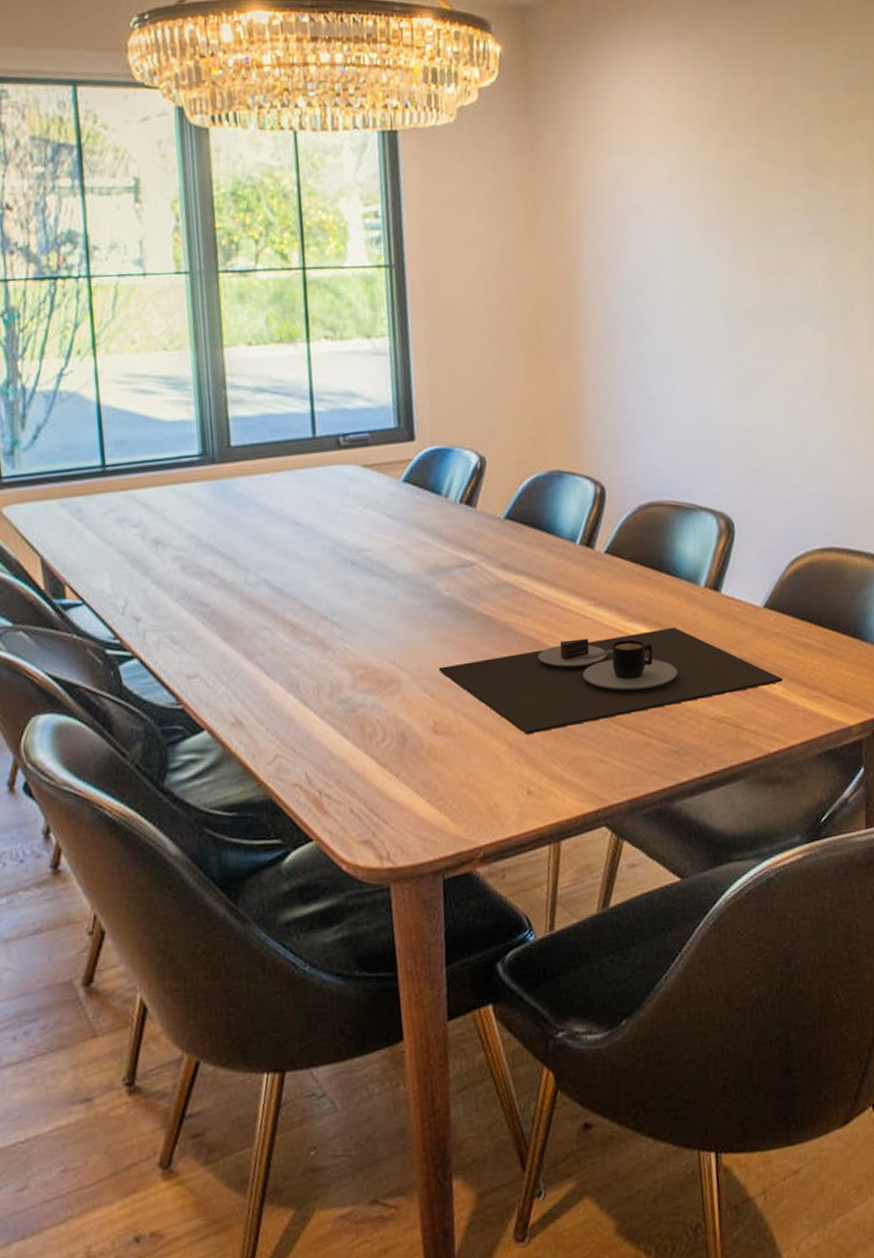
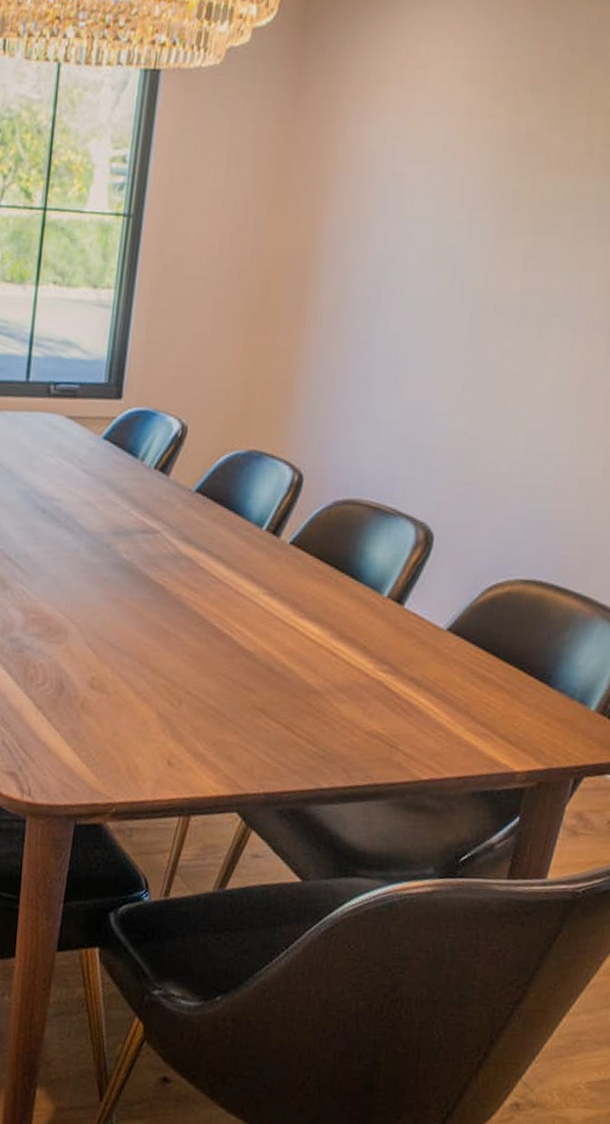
place setting: present [438,627,783,734] -> none [105,624,452,711]

